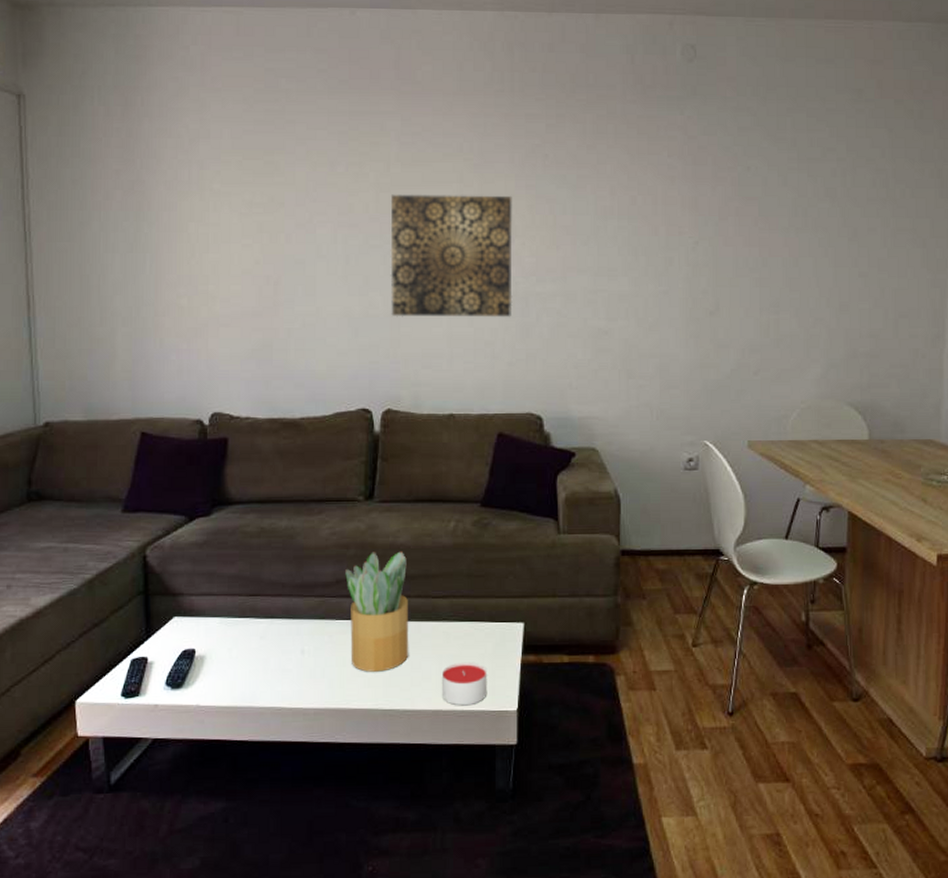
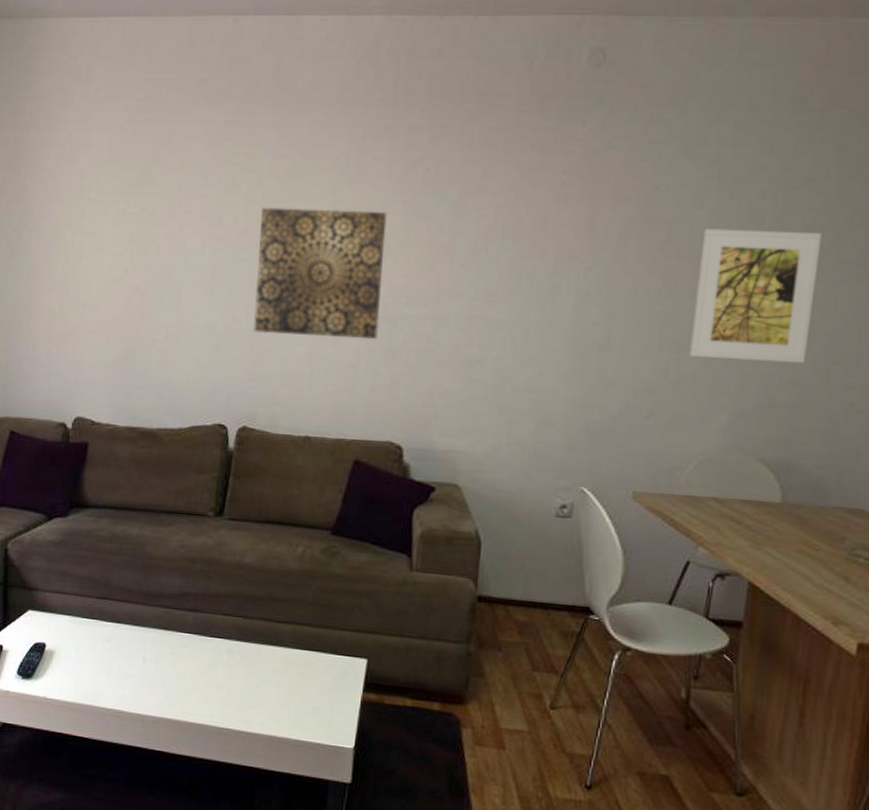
potted plant: present [345,551,408,672] -> none [190,568,252,690]
candle: present [441,662,488,706] -> none [277,691,326,736]
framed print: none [785,203,883,318] -> present [690,228,822,364]

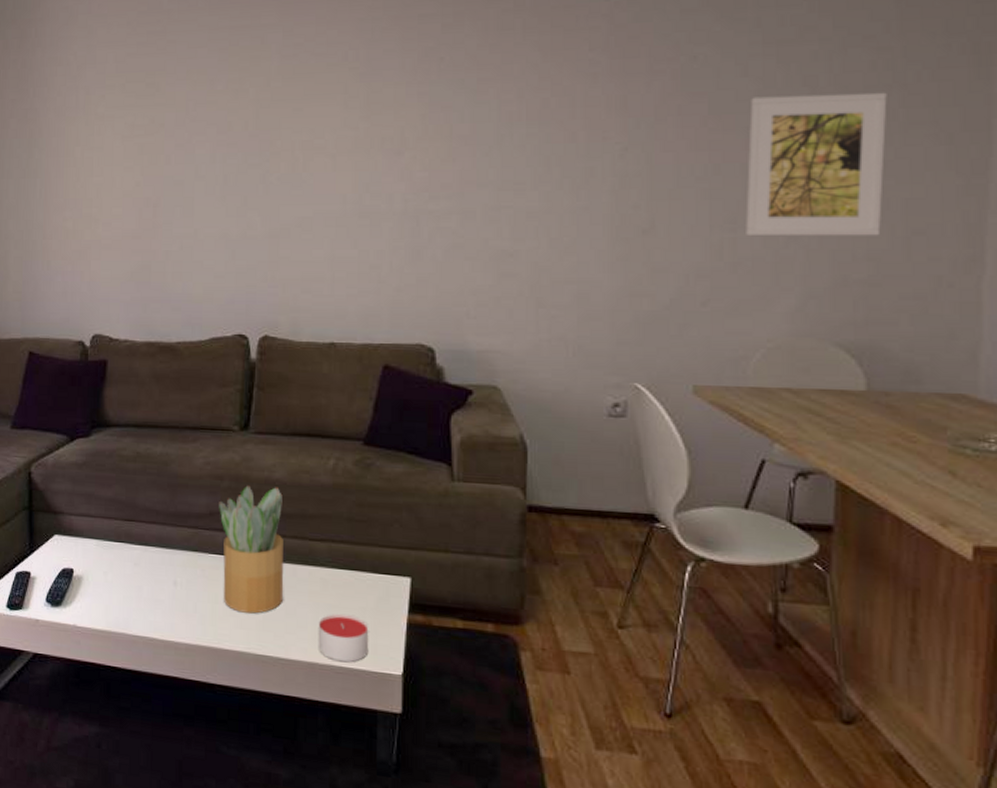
potted plant: none [190,568,252,690] -> present [219,485,283,614]
wall art: present [253,207,387,340] -> none [269,105,402,239]
candle: none [277,691,326,736] -> present [318,613,369,663]

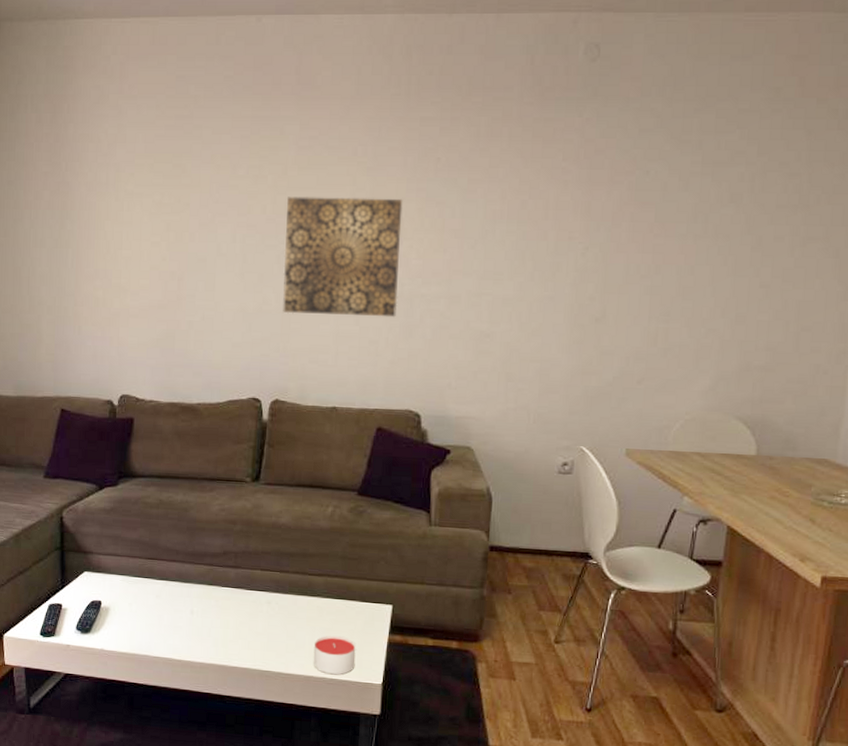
potted plant: present [219,485,283,614] -> none [232,529,287,637]
wall art: none [269,105,402,239] -> present [283,196,403,318]
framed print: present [745,92,887,237] -> none [676,209,793,331]

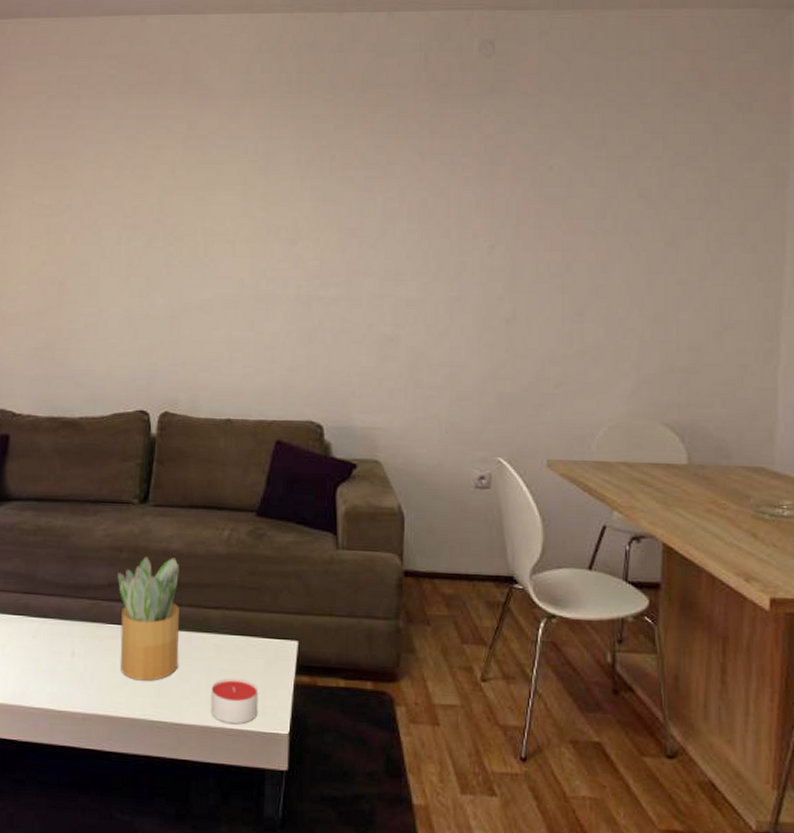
potted plant: none [232,529,287,637] -> present [117,556,179,681]
wall art: present [283,196,403,318] -> none [171,196,297,322]

